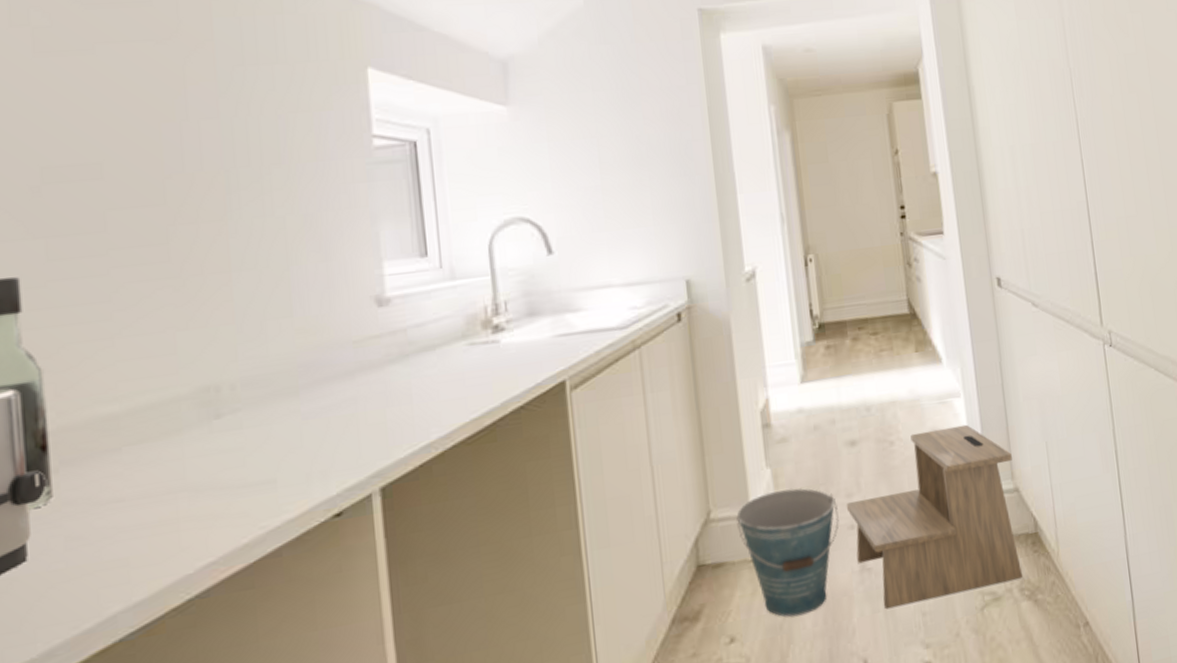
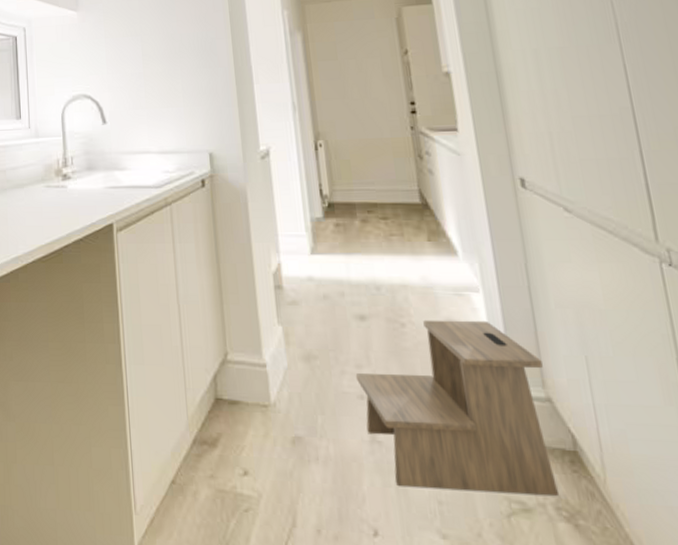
bucket: present [736,488,839,617] -> none [250,347,349,469]

